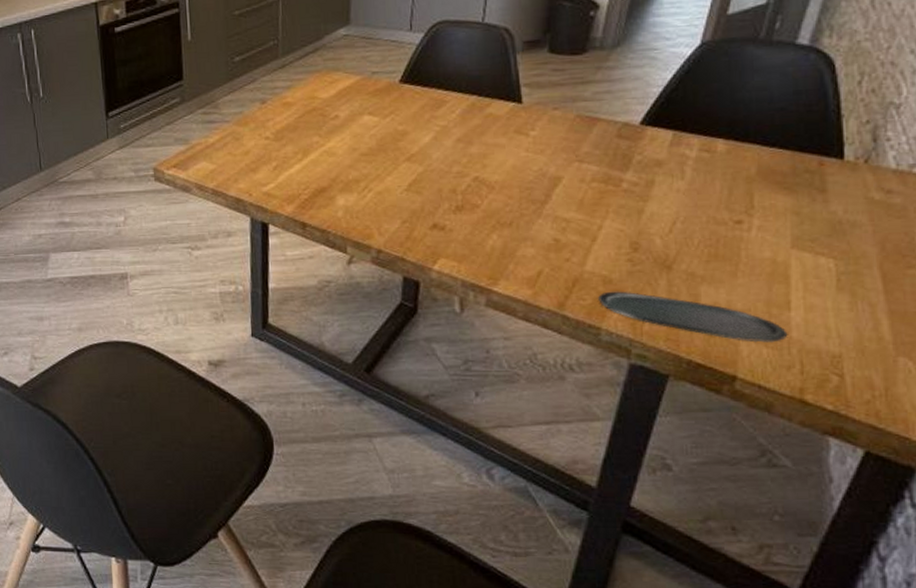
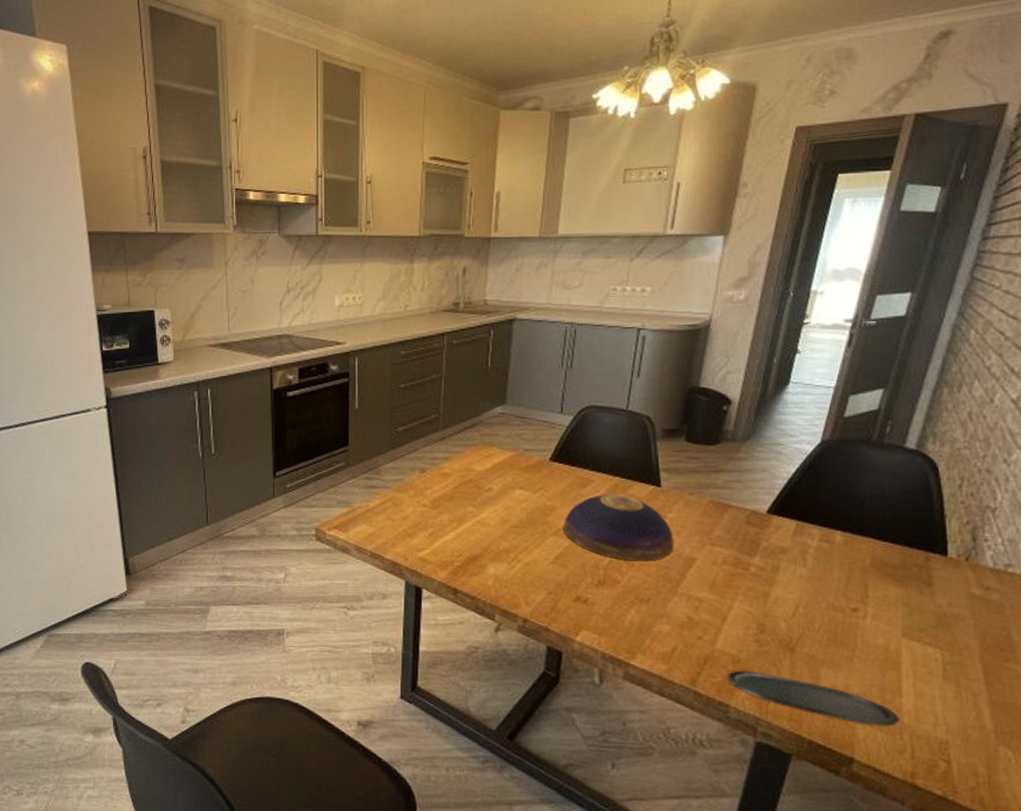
decorative bowl: none [416,114,538,184] -> present [562,495,674,562]

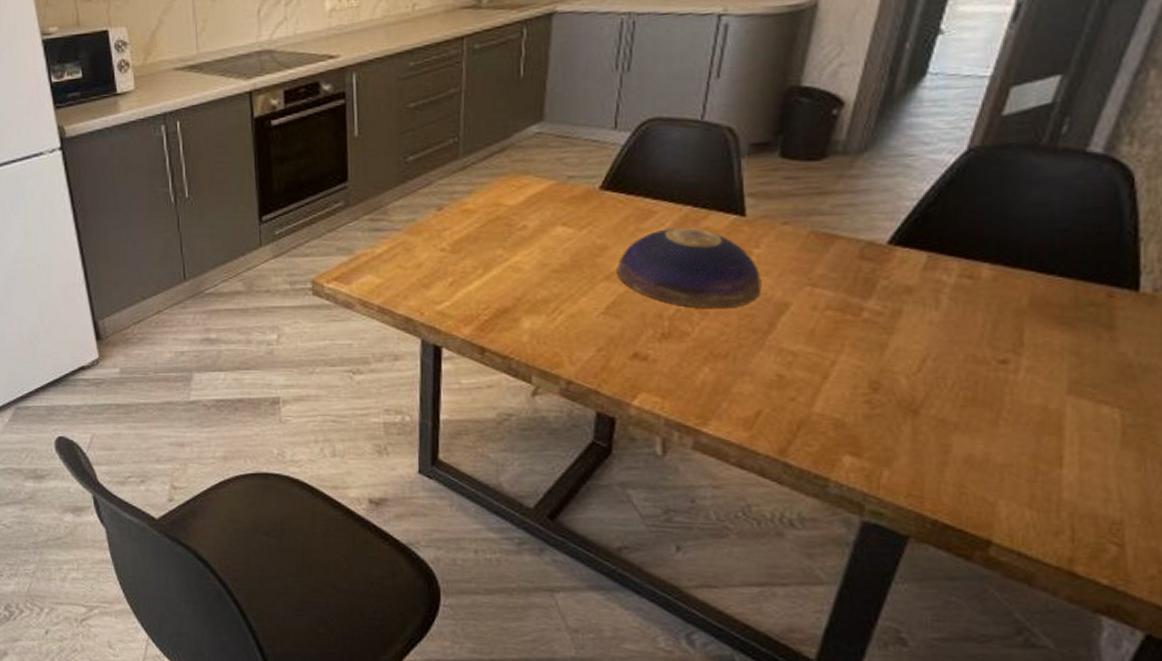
oval tray: present [728,670,900,727] -> none [828,437,1058,504]

